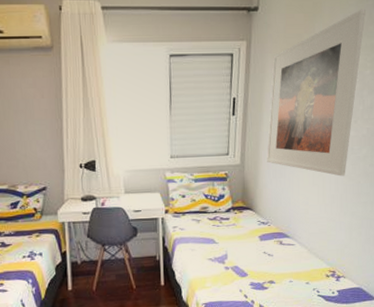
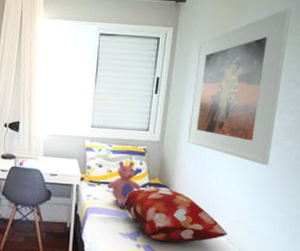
teddy bear: none [192,188,225,235] -> present [107,160,141,208]
decorative pillow: none [211,211,309,261] -> present [126,188,227,243]

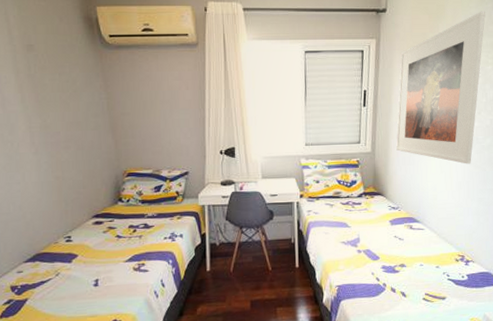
teddy bear: present [107,160,141,208] -> none [326,174,357,219]
decorative pillow: present [126,188,227,243] -> none [344,196,438,245]

